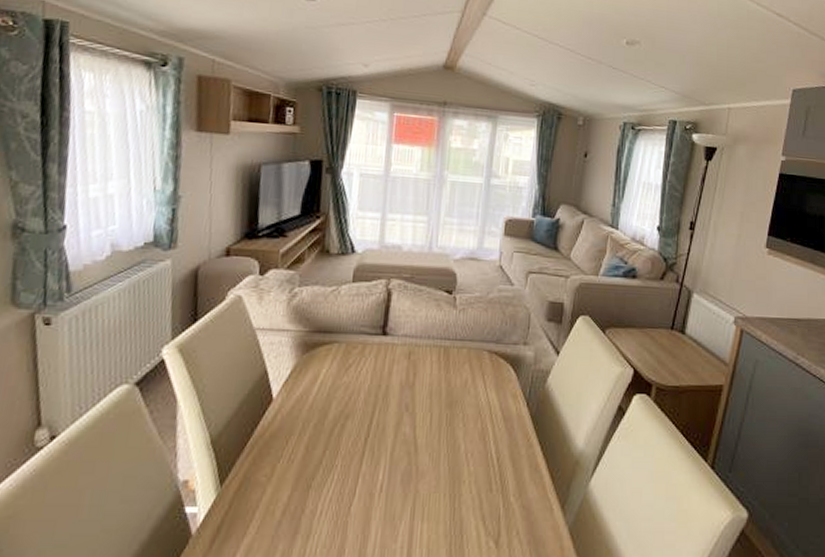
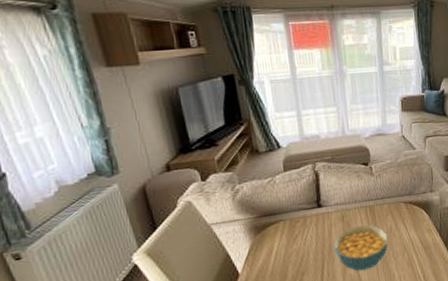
cereal bowl: none [391,368,461,432] -> present [333,225,388,271]

